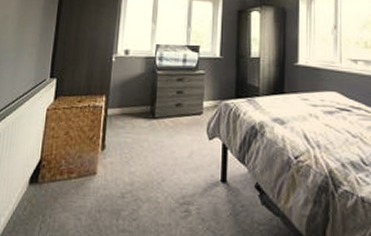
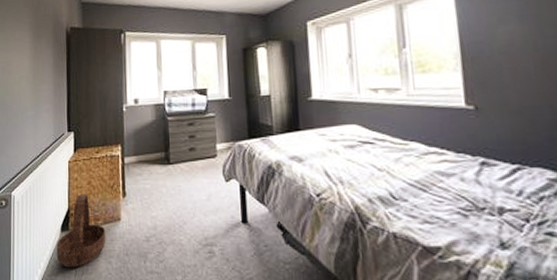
basket: none [20,144,79,225] -> present [56,193,106,268]

